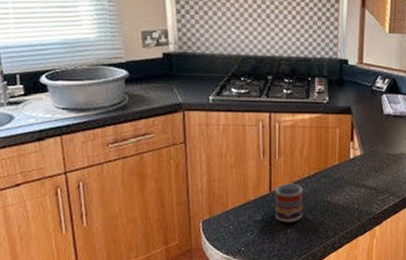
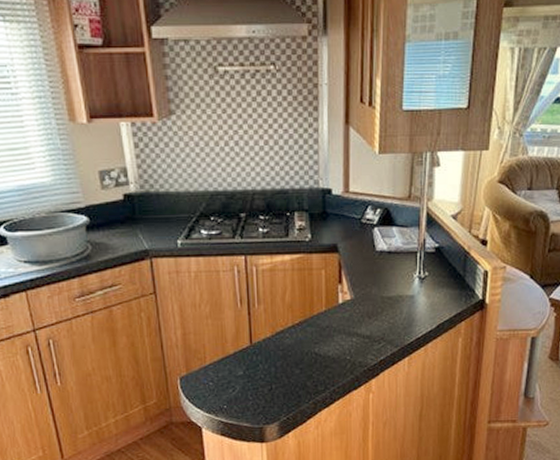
cup: present [275,184,303,223] -> none [256,334,289,378]

